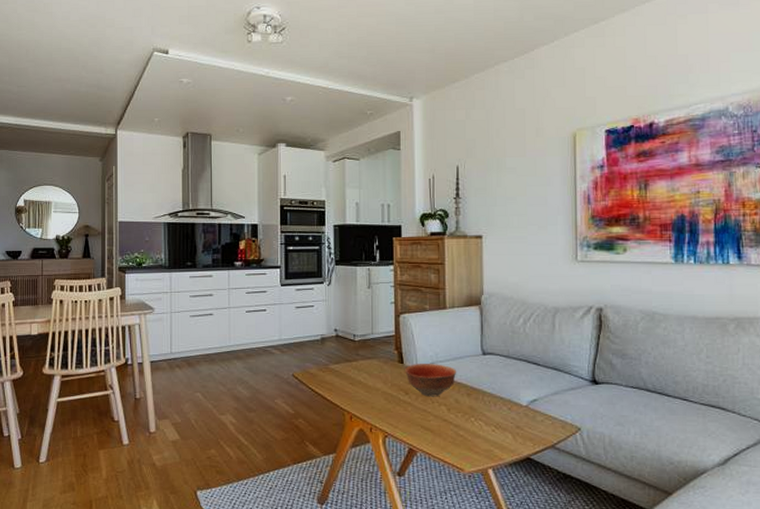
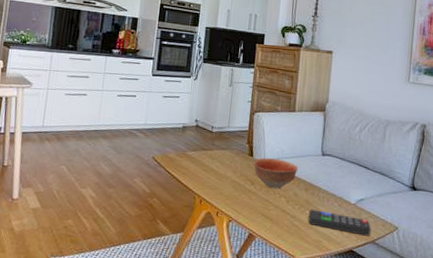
remote control: none [474,416,549,441] -> present [308,209,371,236]

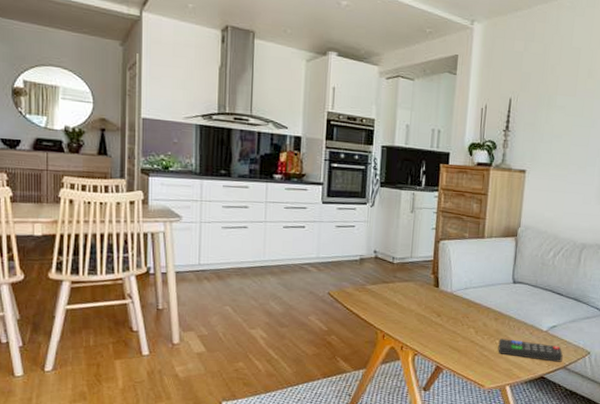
bowl: present [253,158,299,189] -> none [439,288,488,320]

